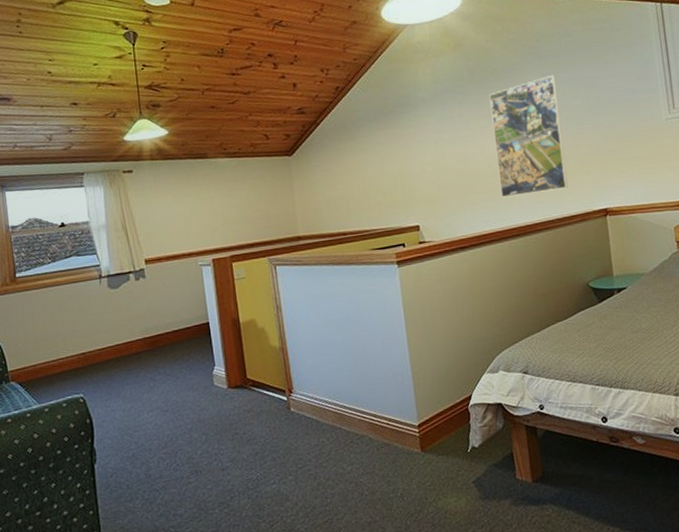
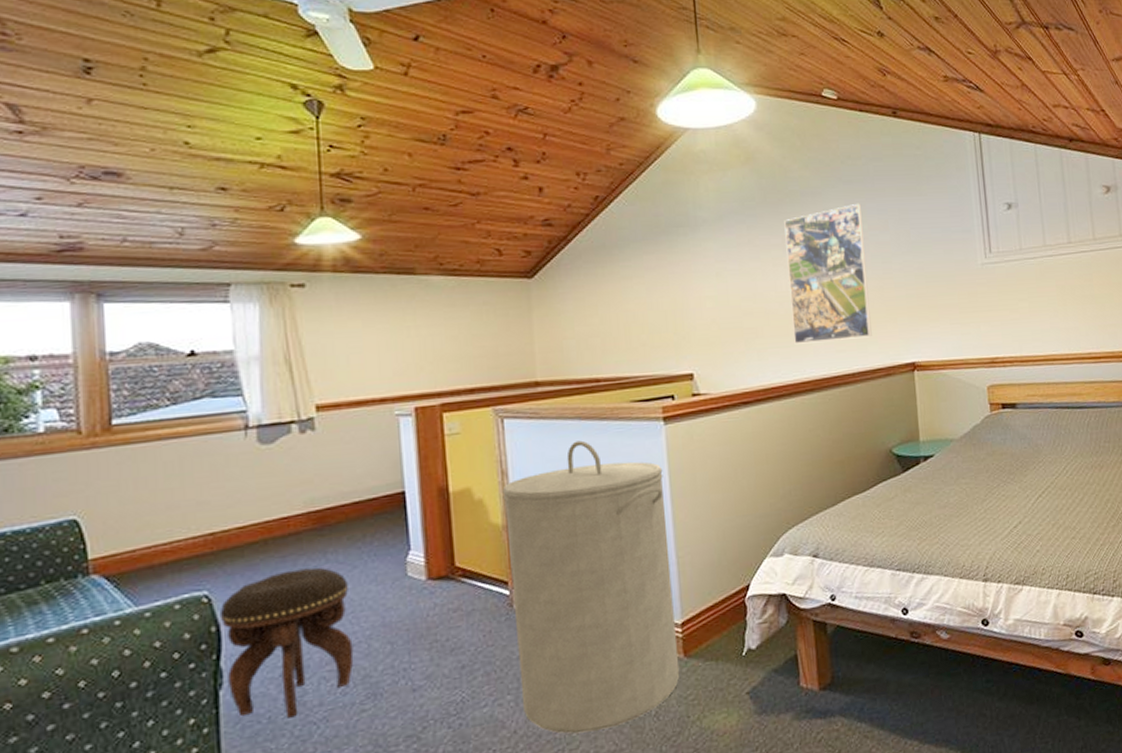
footstool: none [91,378,181,486] -> present [219,567,354,718]
laundry hamper: none [278,281,419,508] -> present [502,440,680,734]

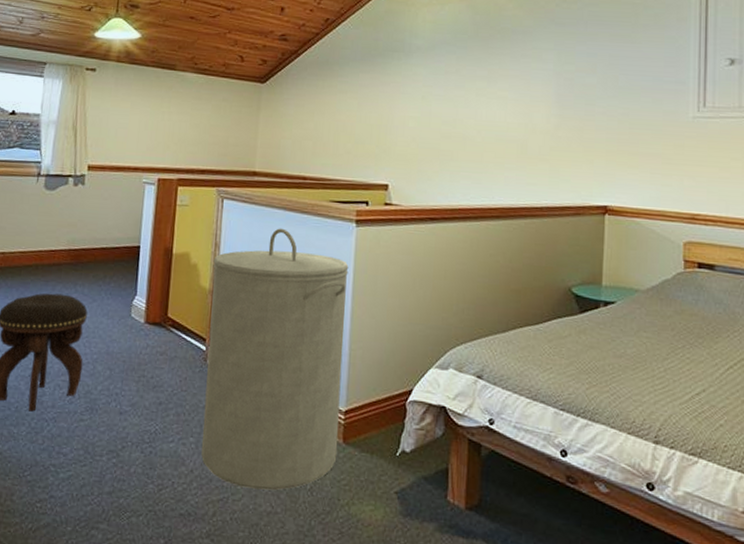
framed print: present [784,203,872,344] -> none [487,45,570,175]

